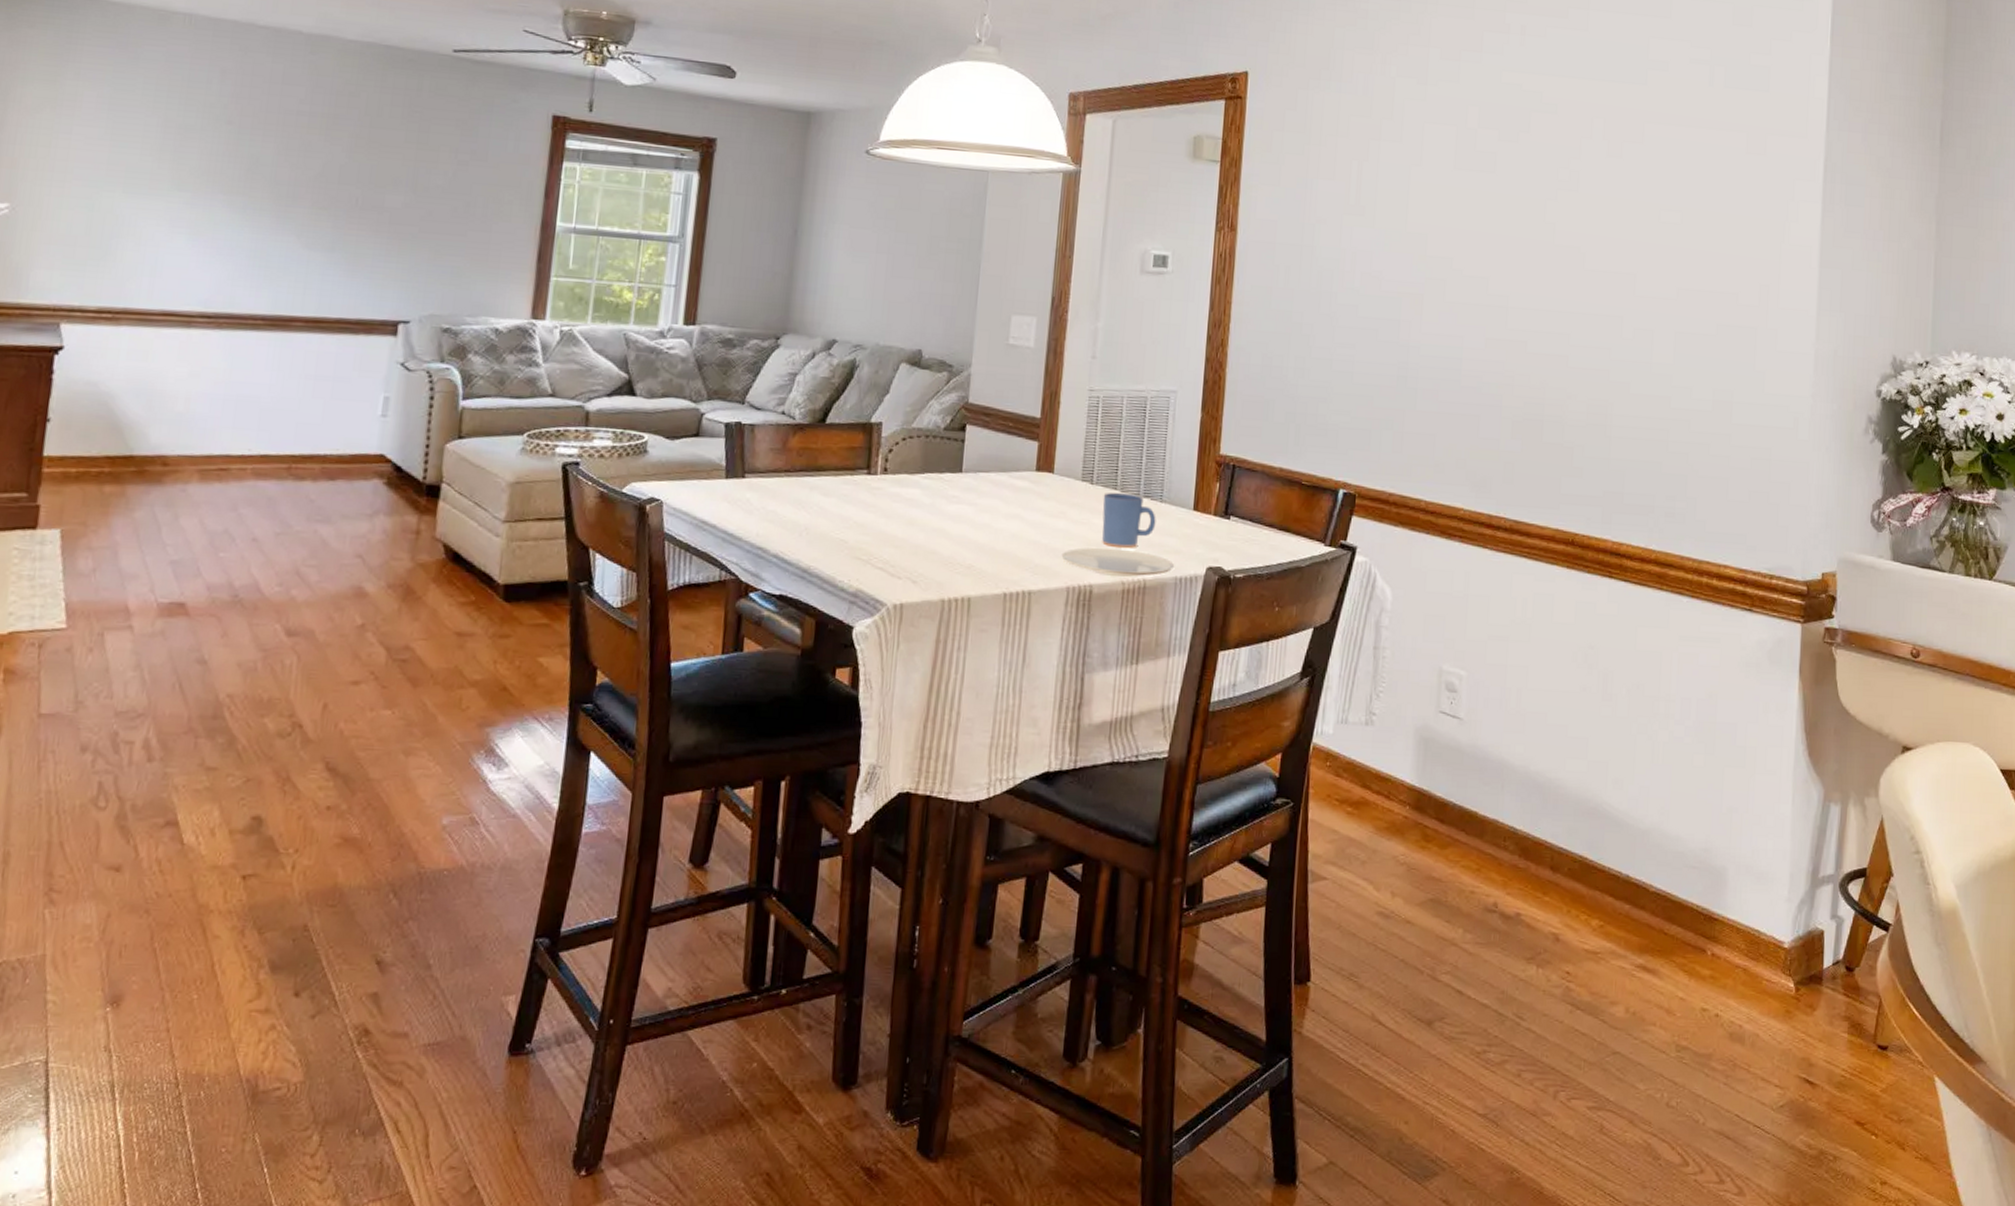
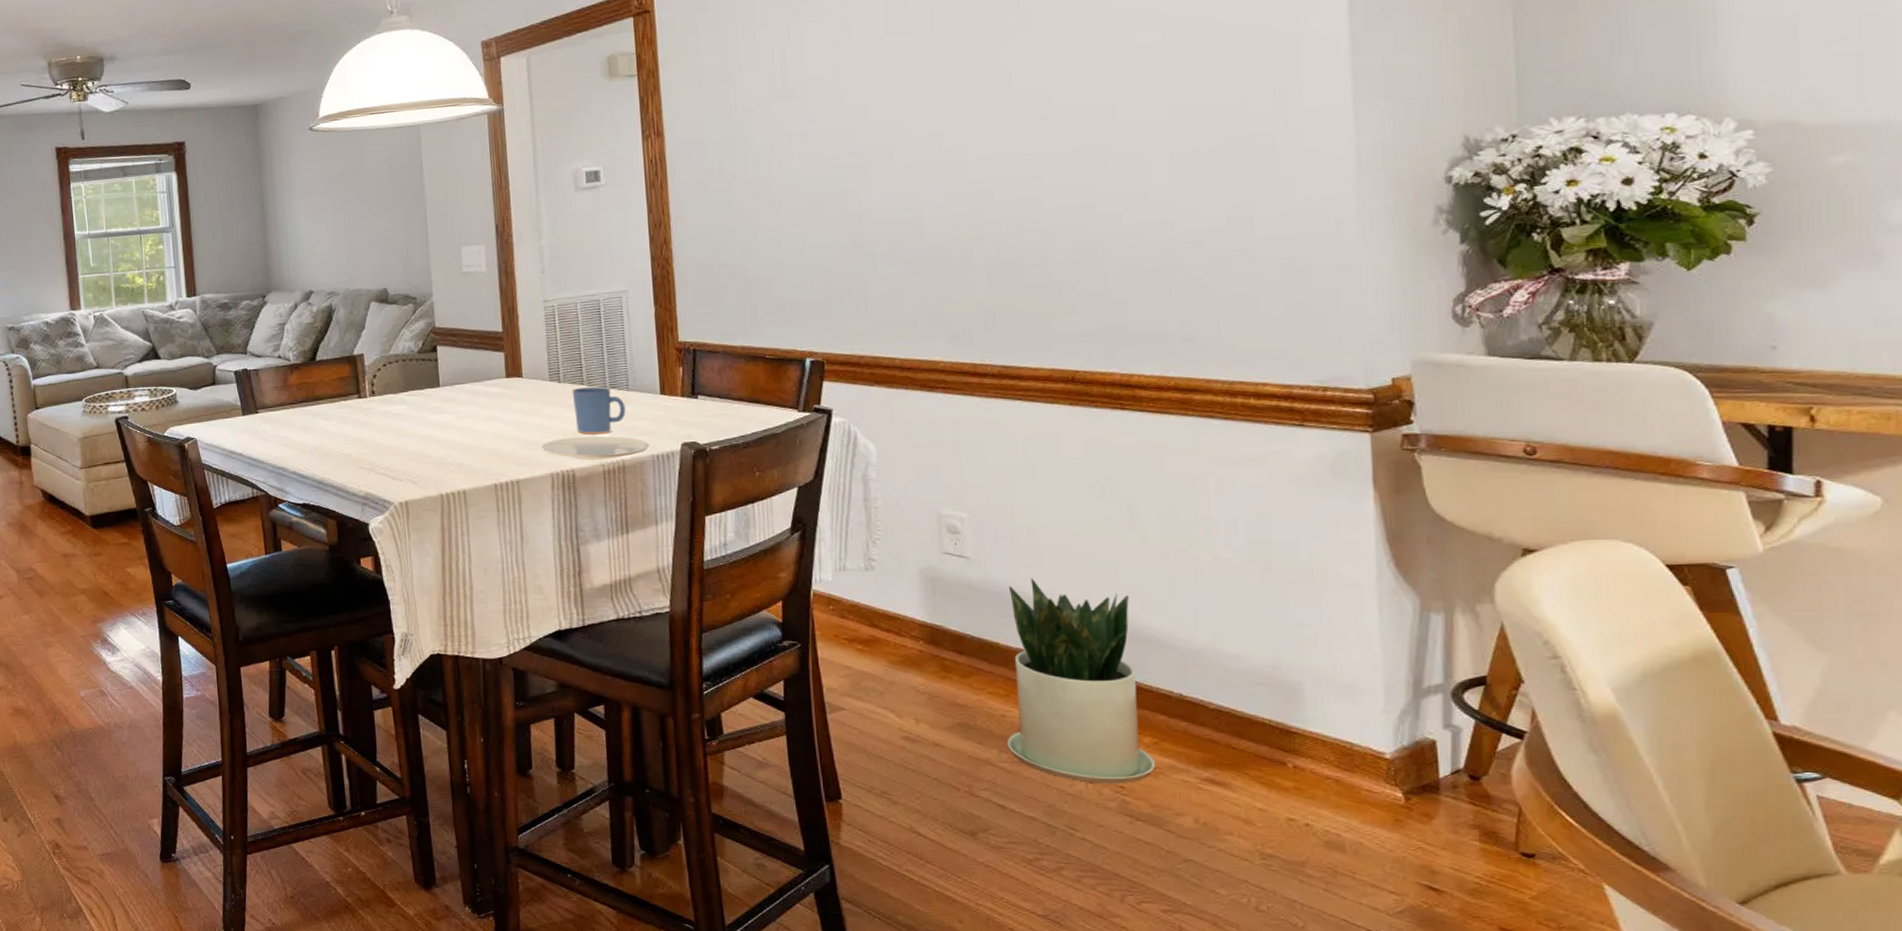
planter: none [1472,745,1600,969] -> present [1007,578,1156,784]

